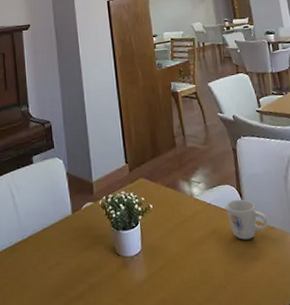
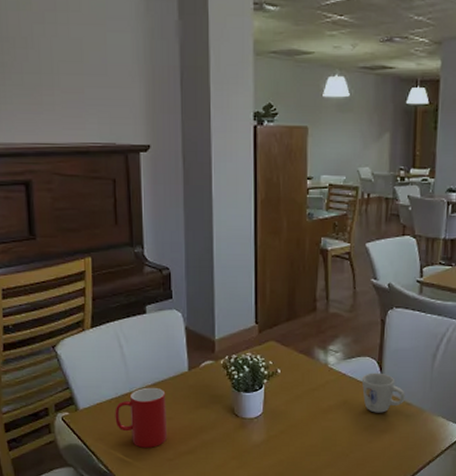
cup: none [9,233,57,297] -> present [115,387,167,448]

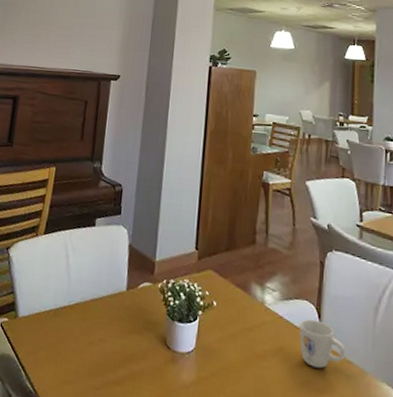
cup: present [115,387,167,448] -> none [49,302,102,372]

